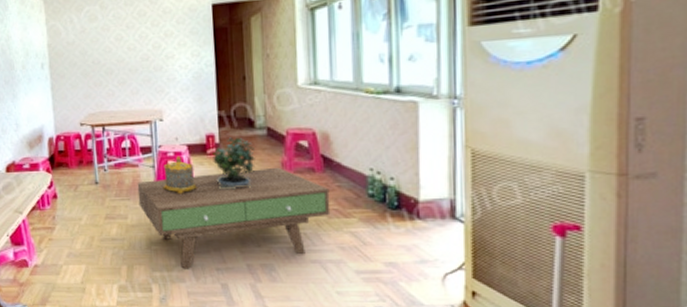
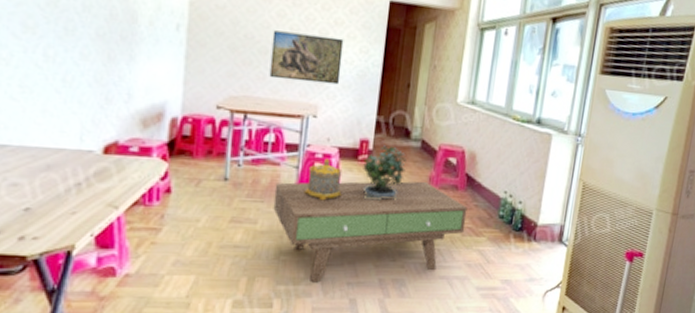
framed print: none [114,47,178,93] -> present [269,30,344,85]

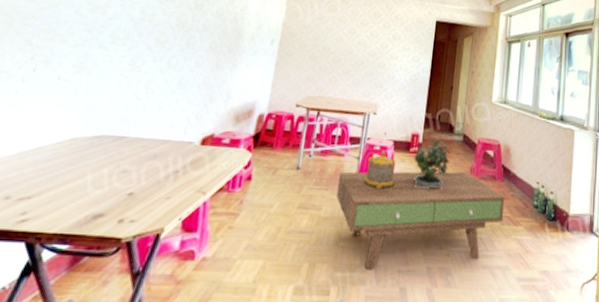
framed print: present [269,30,344,85] -> none [340,44,400,87]

